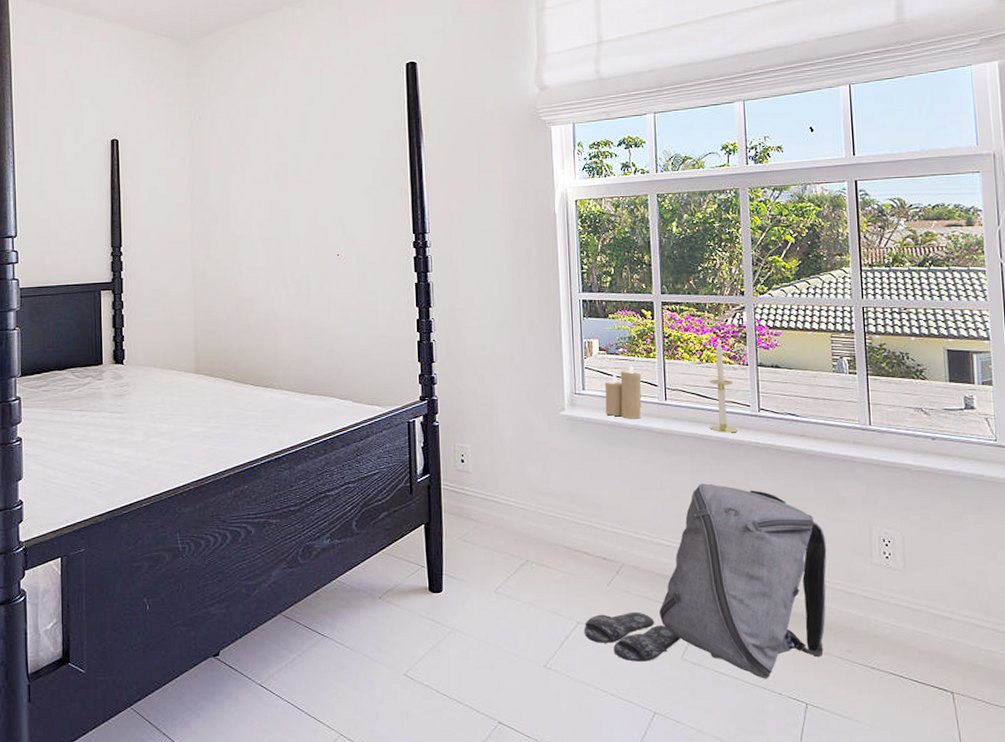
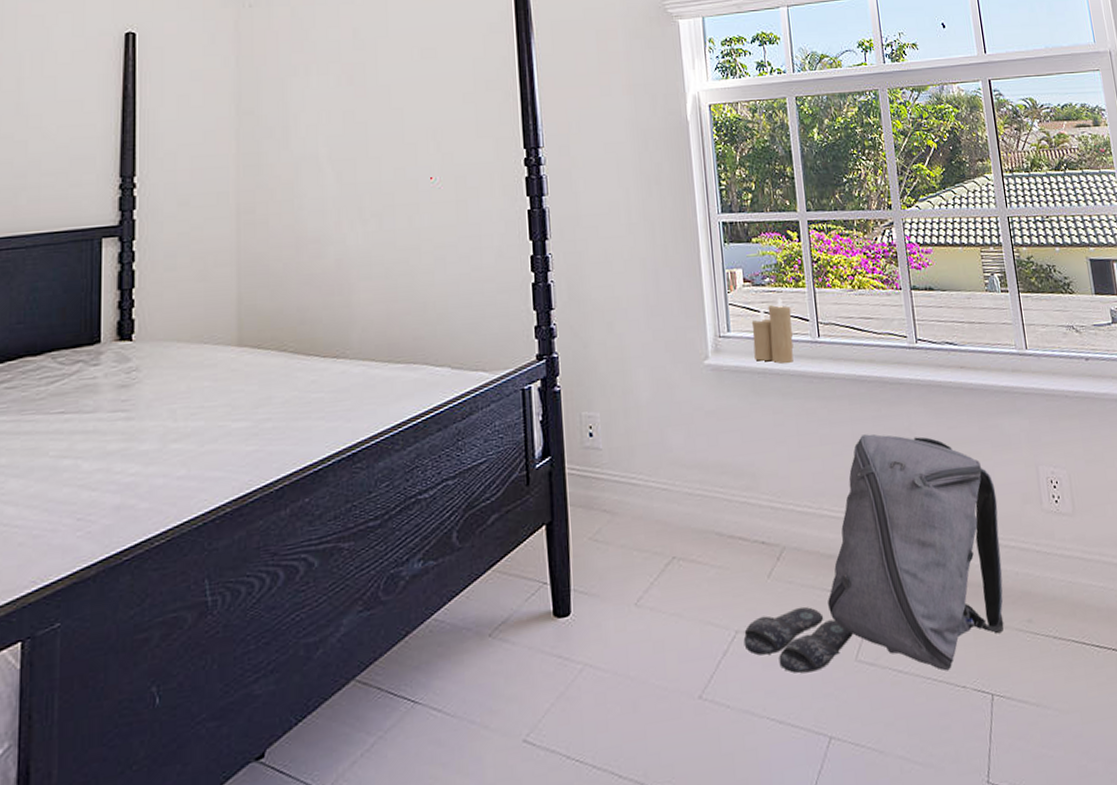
candle: present [709,342,738,433] -> none [863,264,896,372]

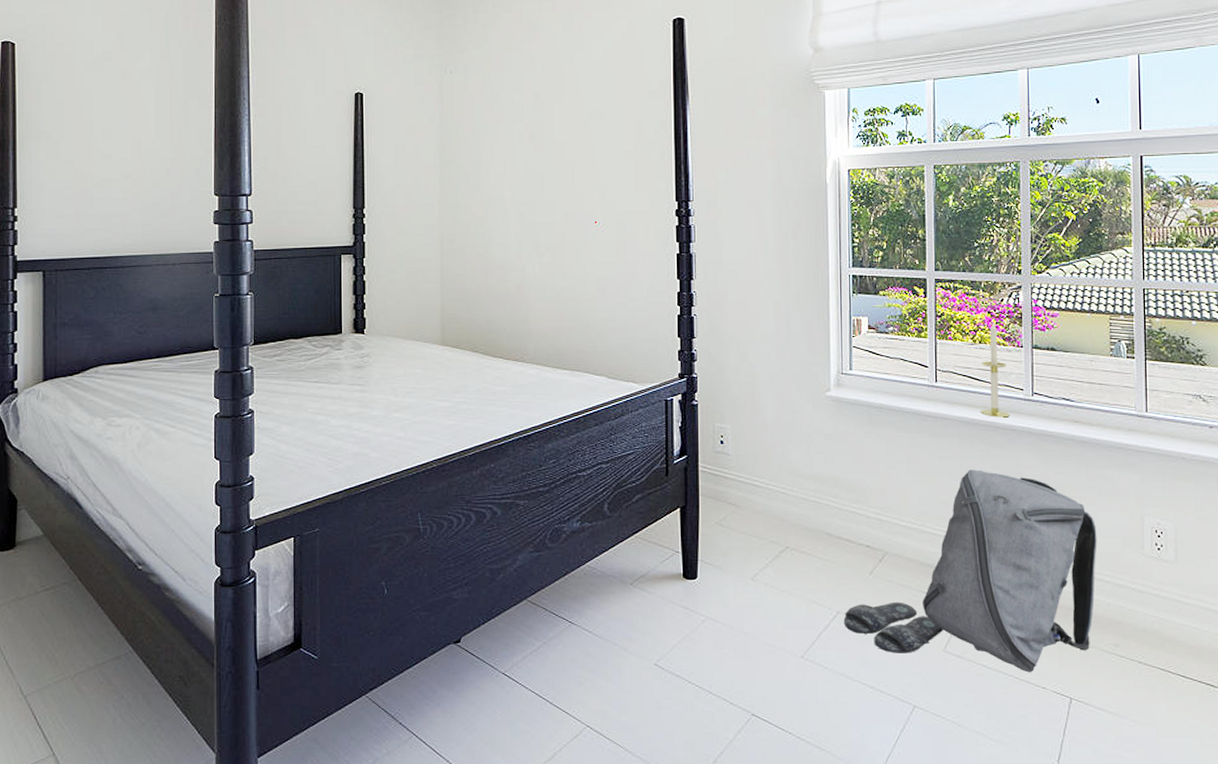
candle: present [751,297,794,365] -> none [873,345,912,403]
candle: none [863,264,896,372] -> present [981,322,1010,418]

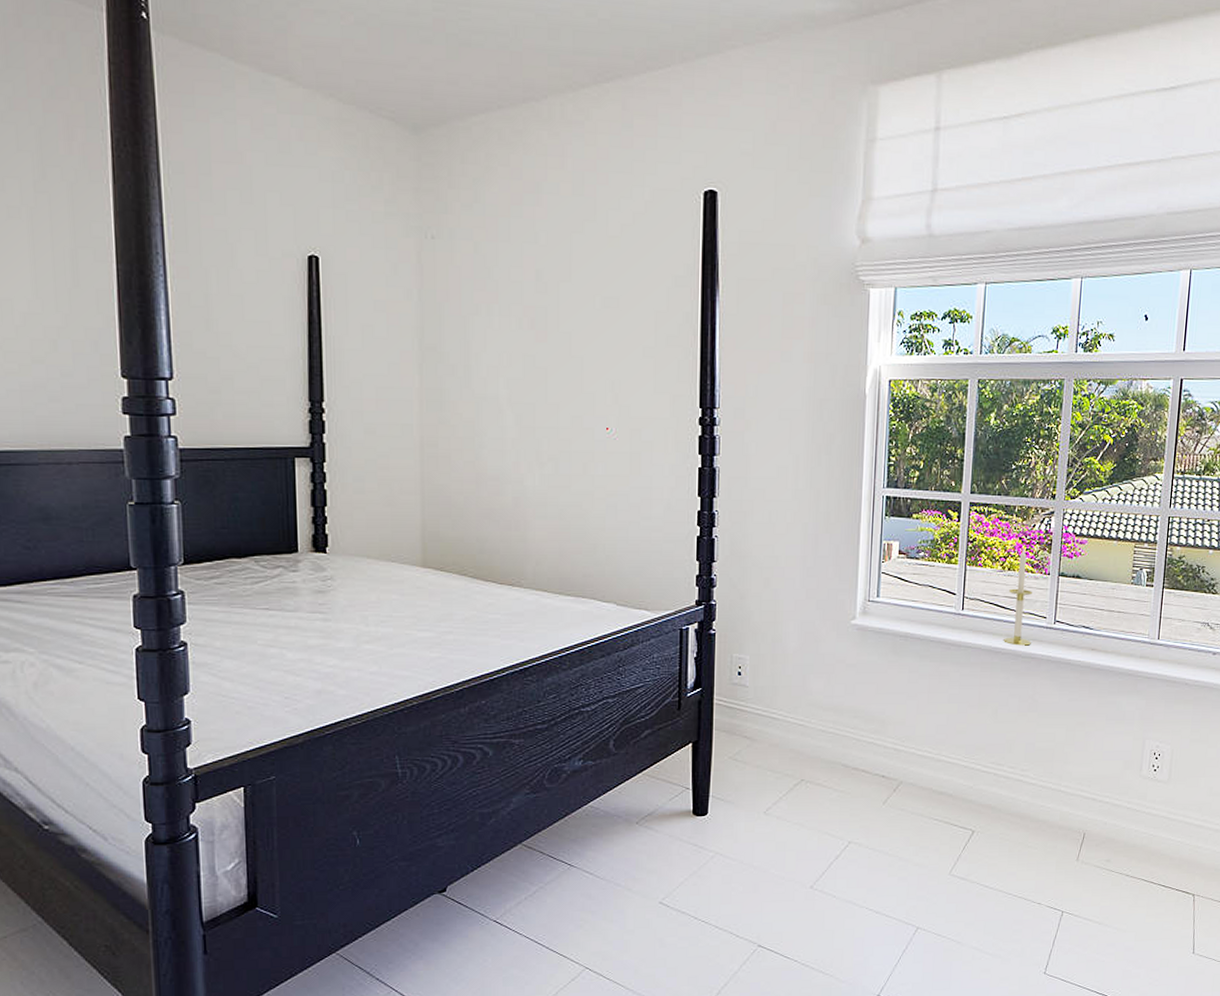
slippers: present [845,601,943,653] -> none [855,829,950,879]
backpack: present [923,470,1097,673] -> none [932,698,1102,890]

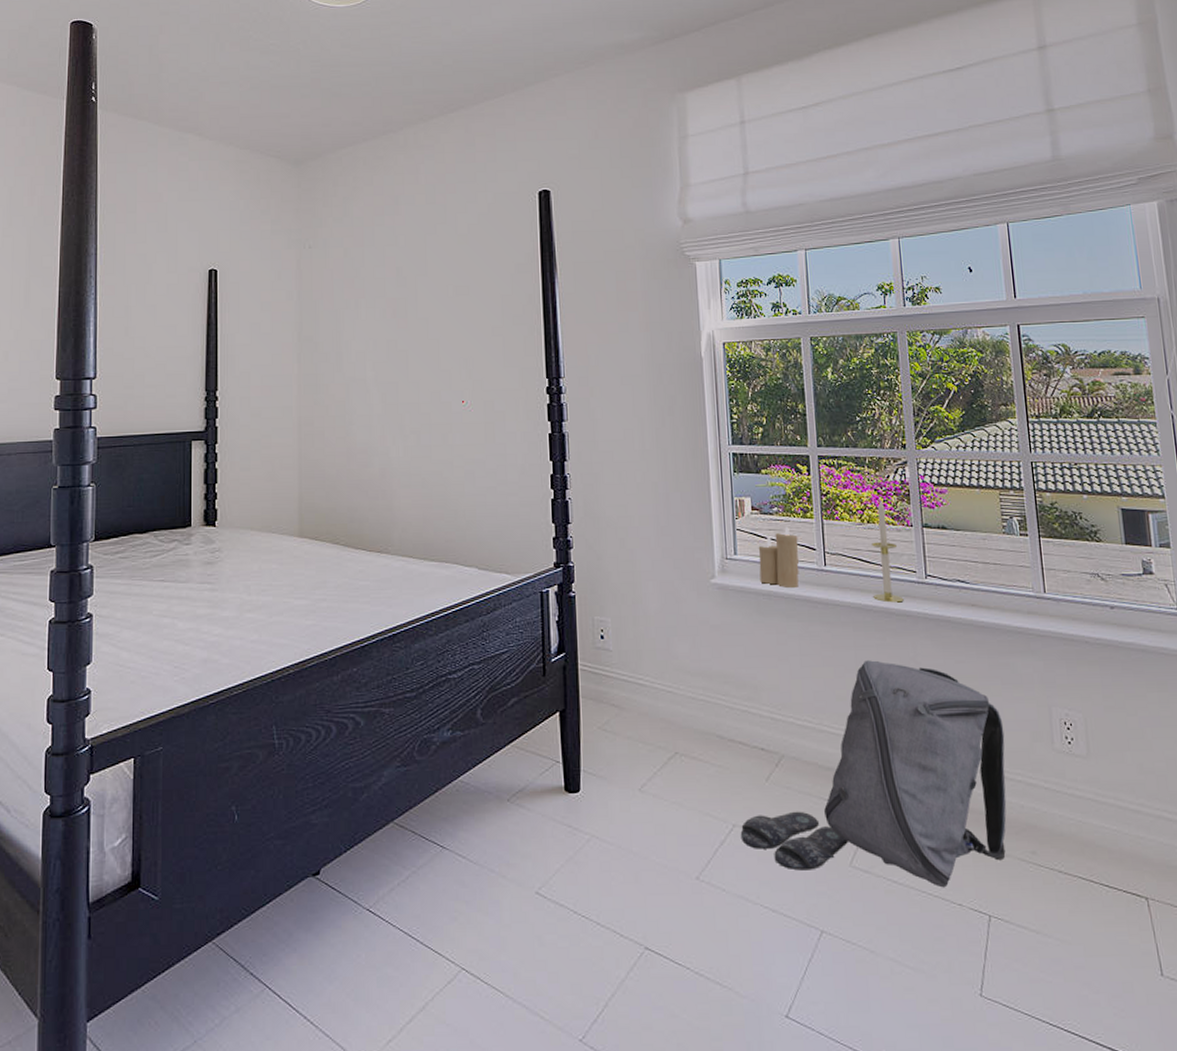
slippers: none [855,829,950,879] -> present [741,811,848,871]
candle: none [899,571,940,631] -> present [758,526,799,589]
backpack: none [932,698,1102,890] -> present [824,660,1007,888]

